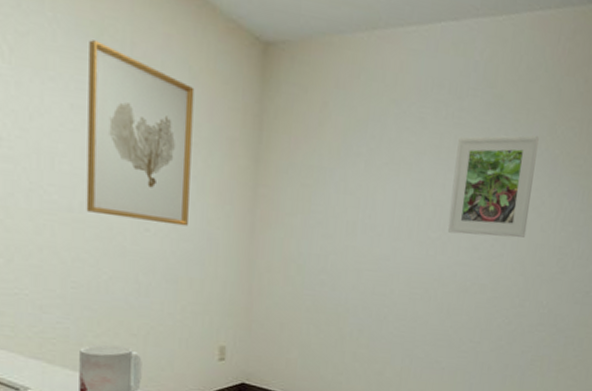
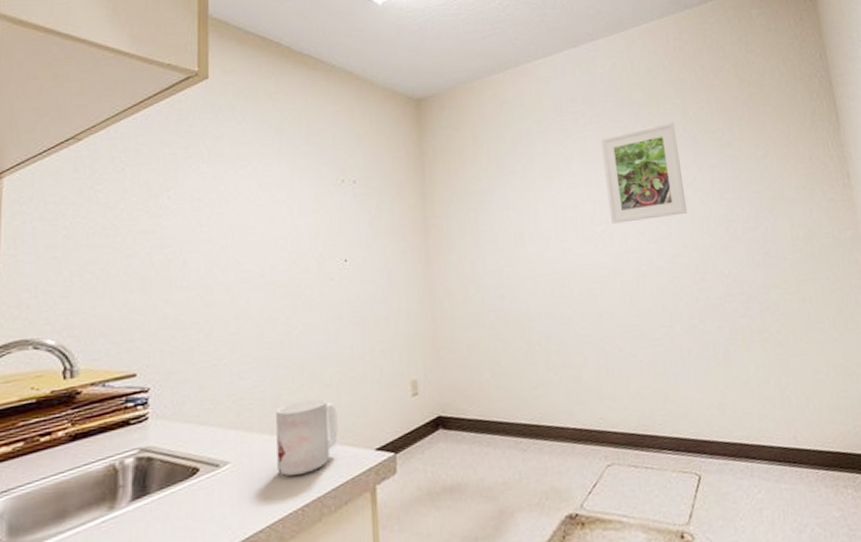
wall art: present [86,40,195,226] -> none [272,129,368,274]

